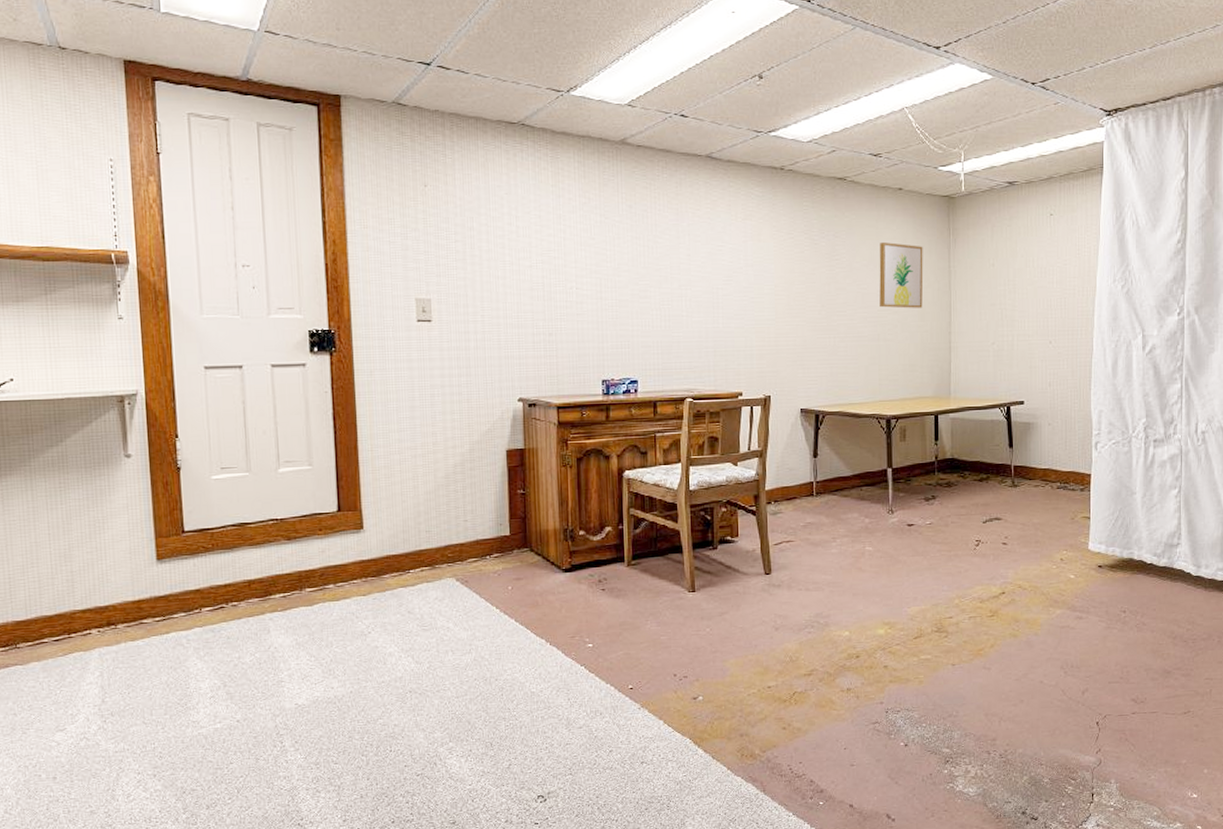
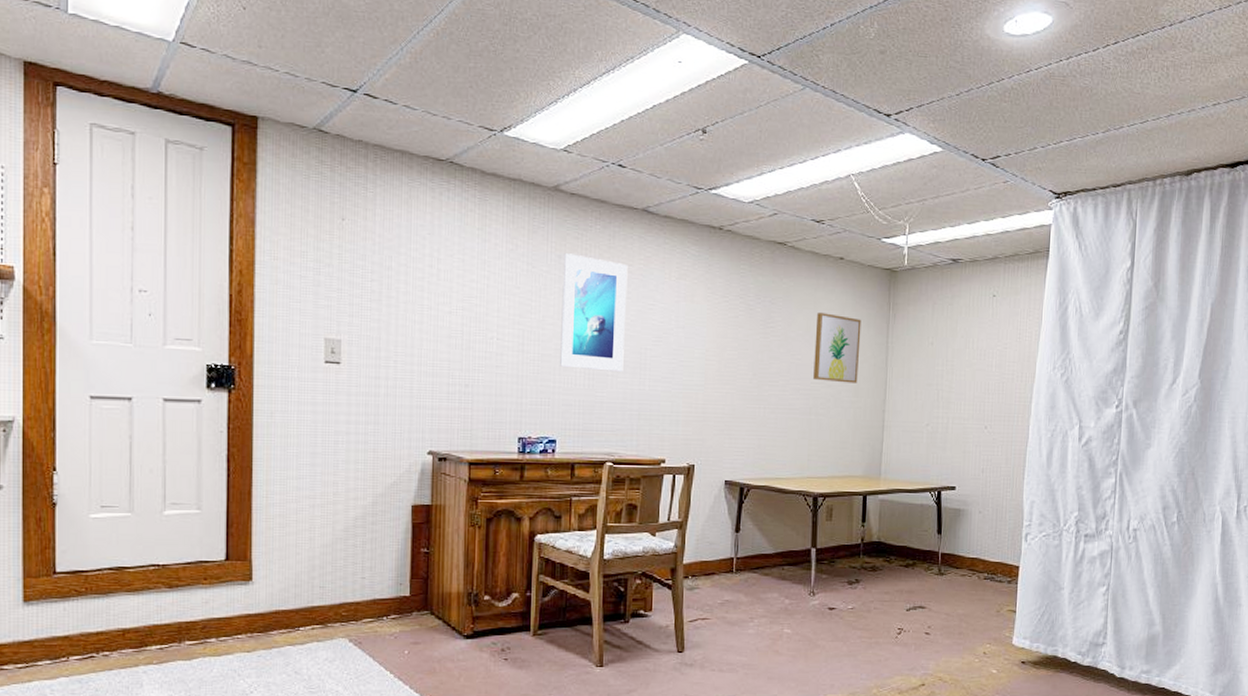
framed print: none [634,203,697,312] -> present [559,253,628,372]

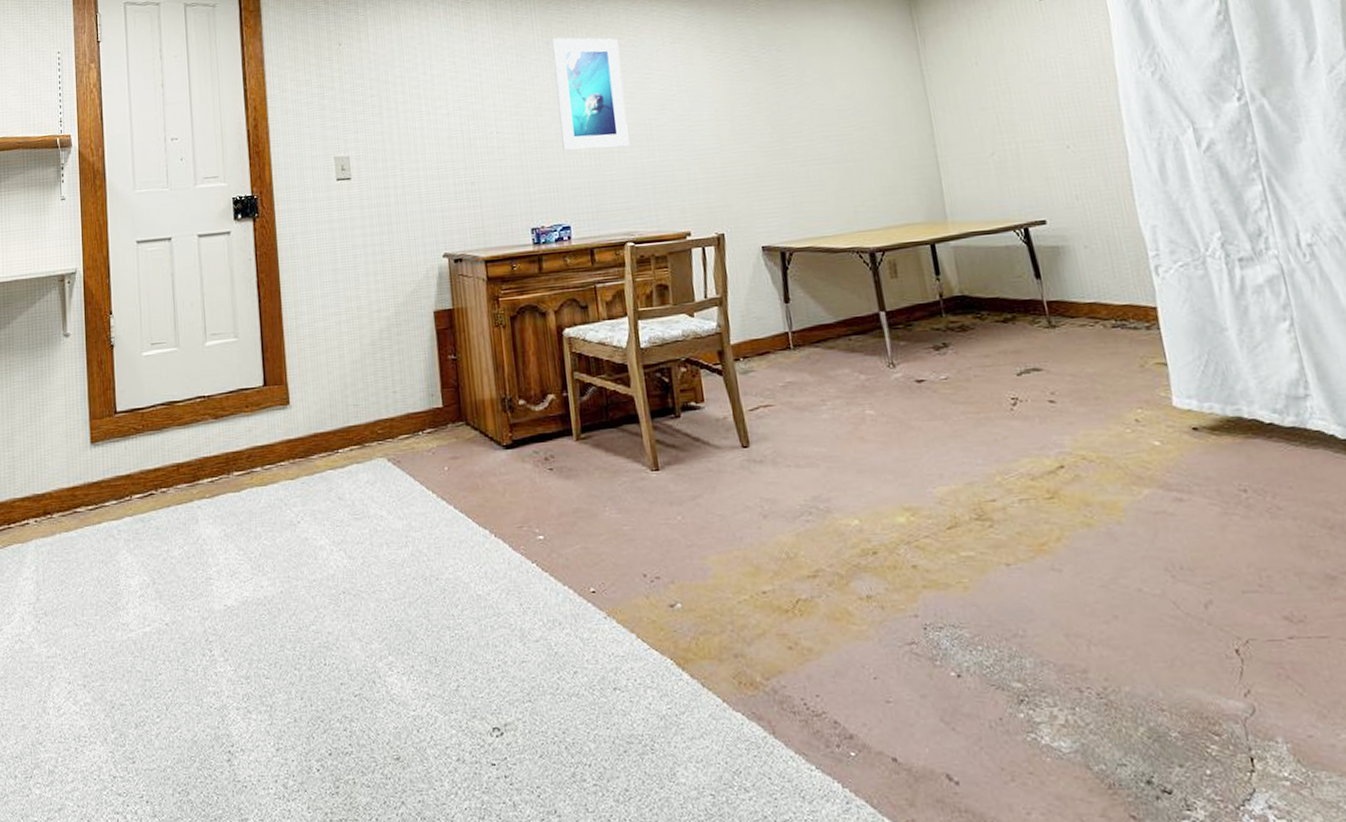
wall art: present [813,313,861,383] -> none [832,50,896,124]

